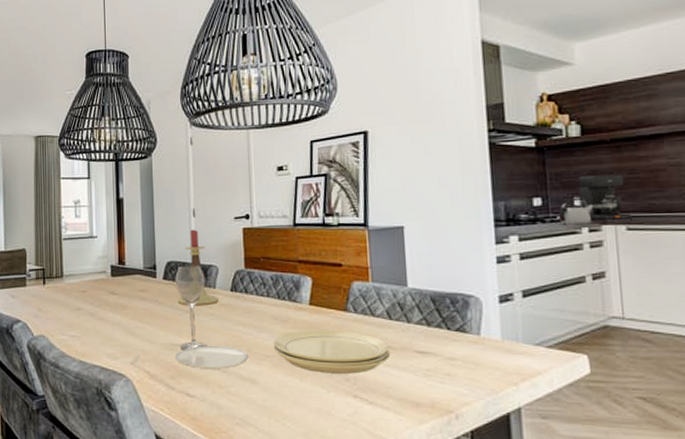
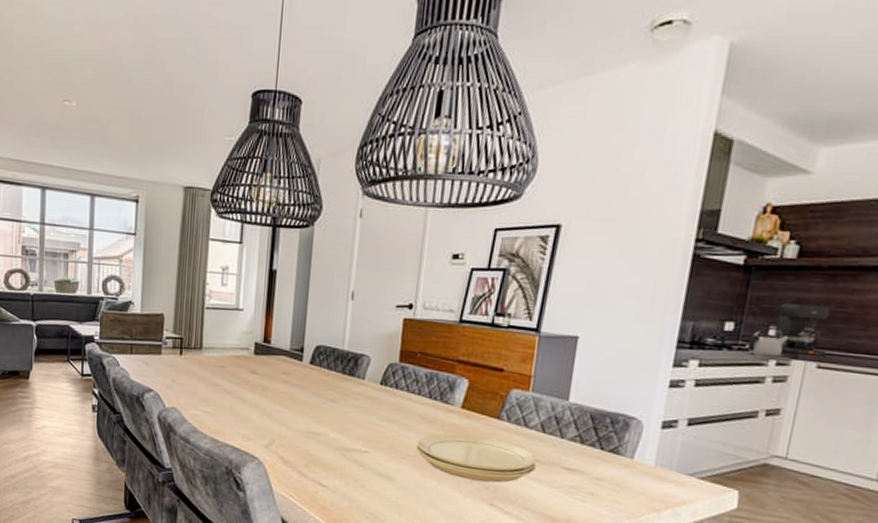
plate: present [174,345,249,369] -> none [311,436,389,463]
wineglass: present [175,265,208,350] -> none [319,351,356,440]
candlestick: present [177,229,219,306] -> none [322,313,366,397]

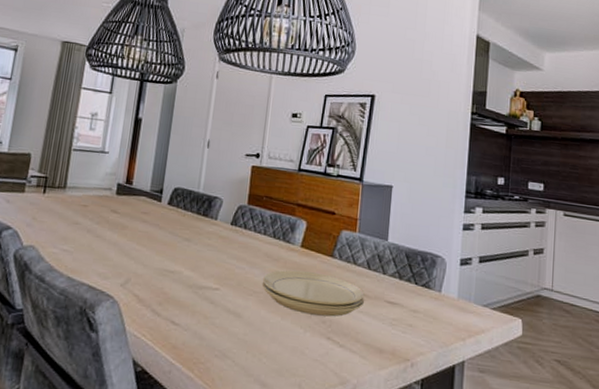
kettle: present [746,326,790,357] -> none [515,182,543,207]
coffee maker: present [773,303,831,358] -> none [532,164,569,208]

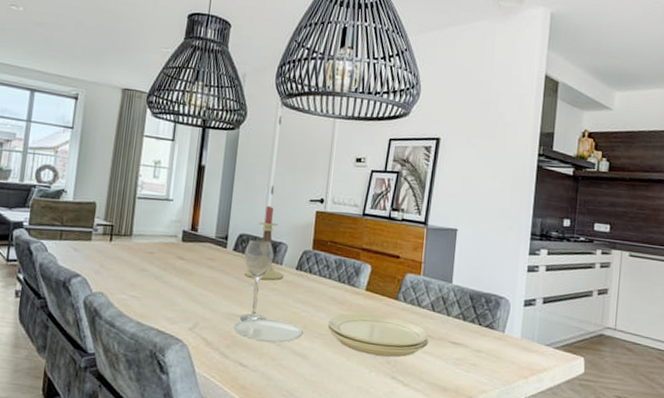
plate: none [165,274,238,300] -> present [233,318,304,343]
wineglass: none [173,193,209,278] -> present [240,239,275,321]
candlestick: none [178,159,218,236] -> present [244,206,284,281]

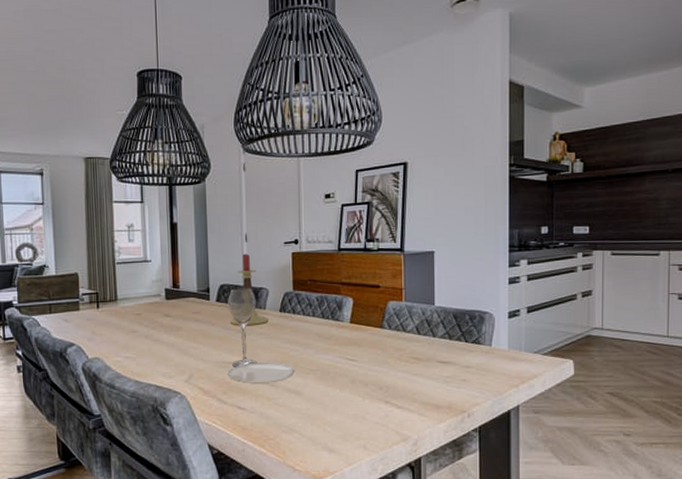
plate: present [327,313,429,357] -> none [317,345,418,383]

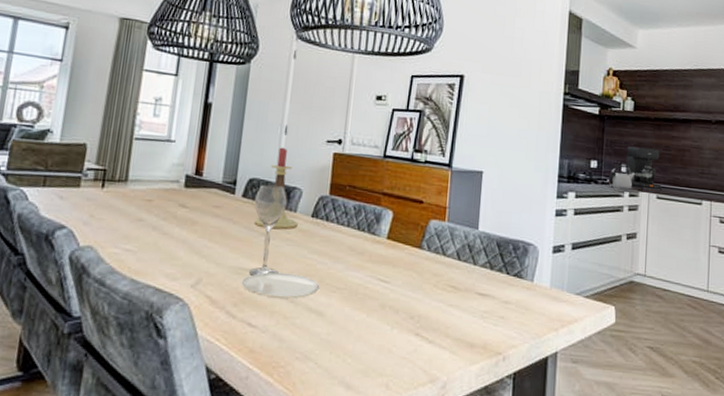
kettle: none [560,226,589,250] -> present [608,164,636,190]
coffee maker: none [577,207,616,247] -> present [625,146,662,190]

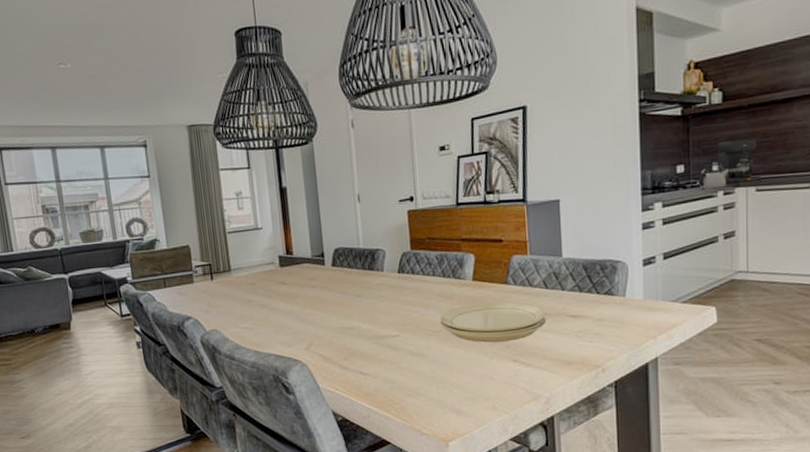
plate: present [241,272,320,299] -> none [347,325,418,349]
wineglass: present [249,184,288,276] -> none [343,250,378,332]
candlestick: present [254,147,298,230] -> none [347,214,387,291]
plate: none [345,264,455,312] -> present [439,302,547,343]

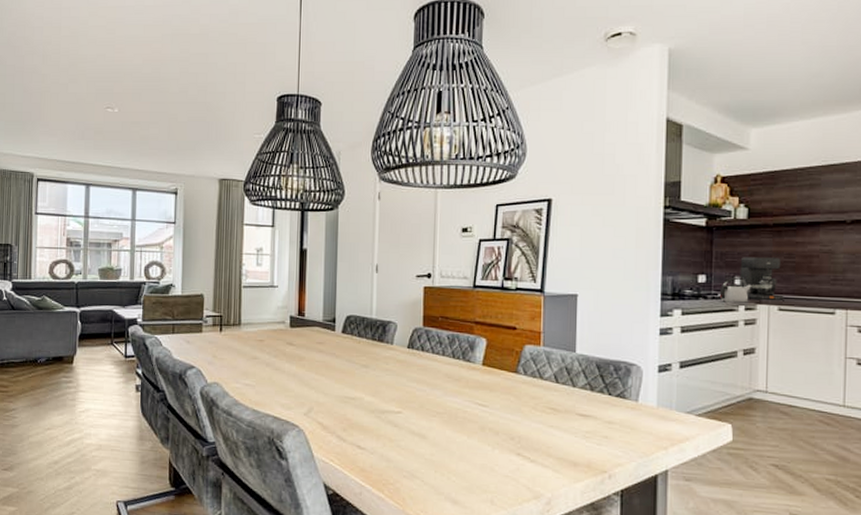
plate: present [439,302,547,343] -> none [444,389,555,433]

